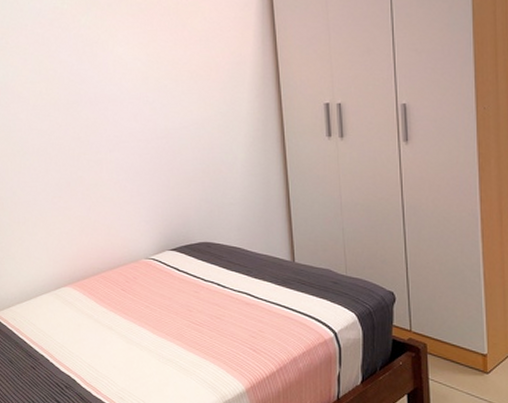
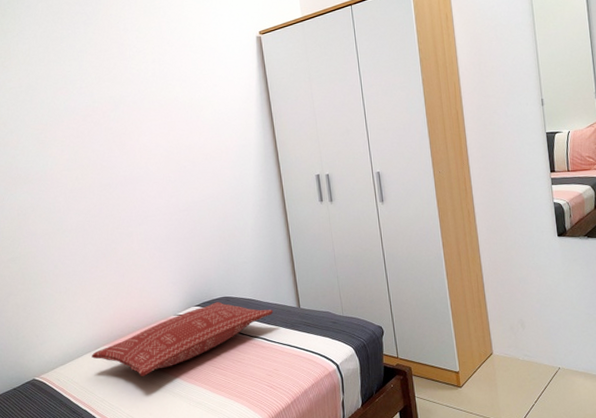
pillow: none [51,247,262,324] -> present [91,302,274,376]

